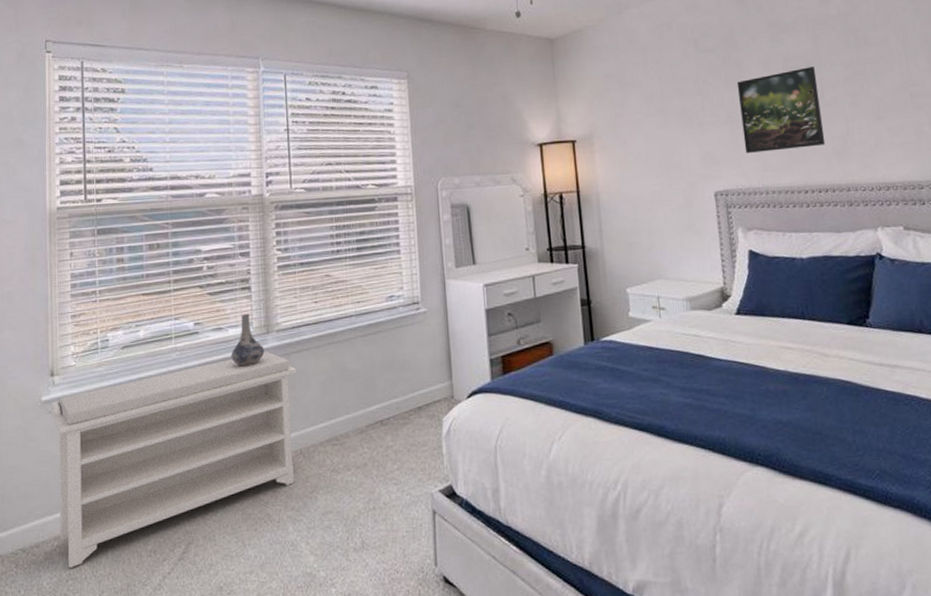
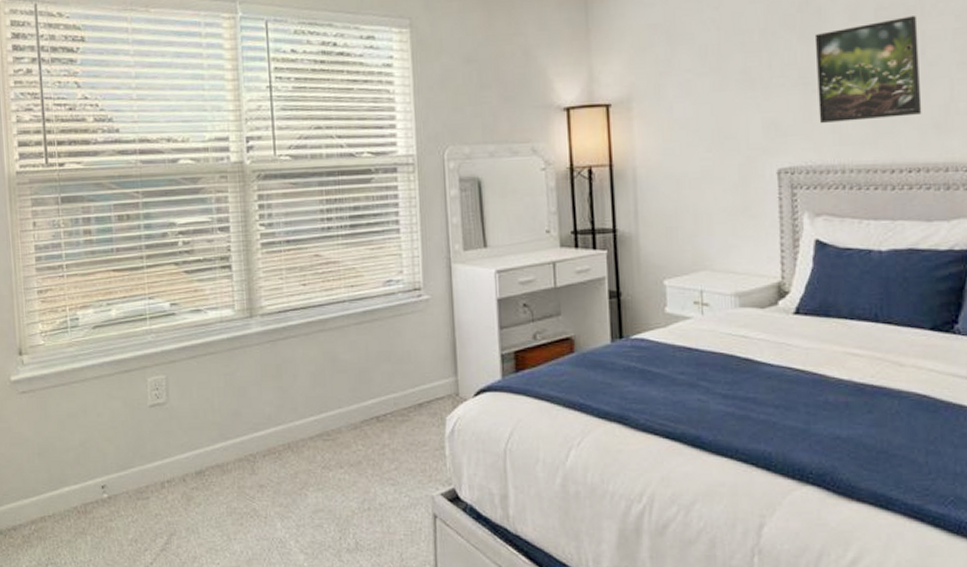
bench: present [50,351,297,569] -> none [21,337,284,553]
decorative vase: present [231,313,265,367] -> none [211,295,248,353]

